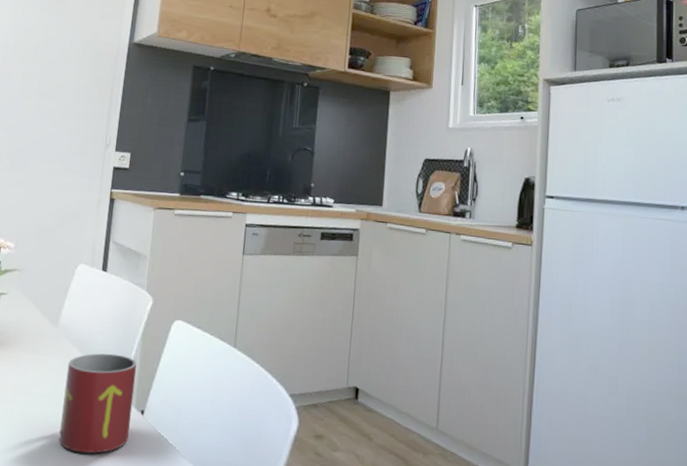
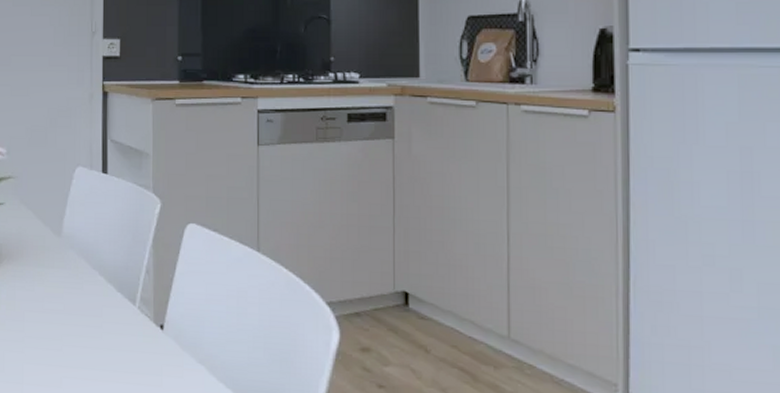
mug: present [58,353,137,454] -> none [75,263,151,373]

